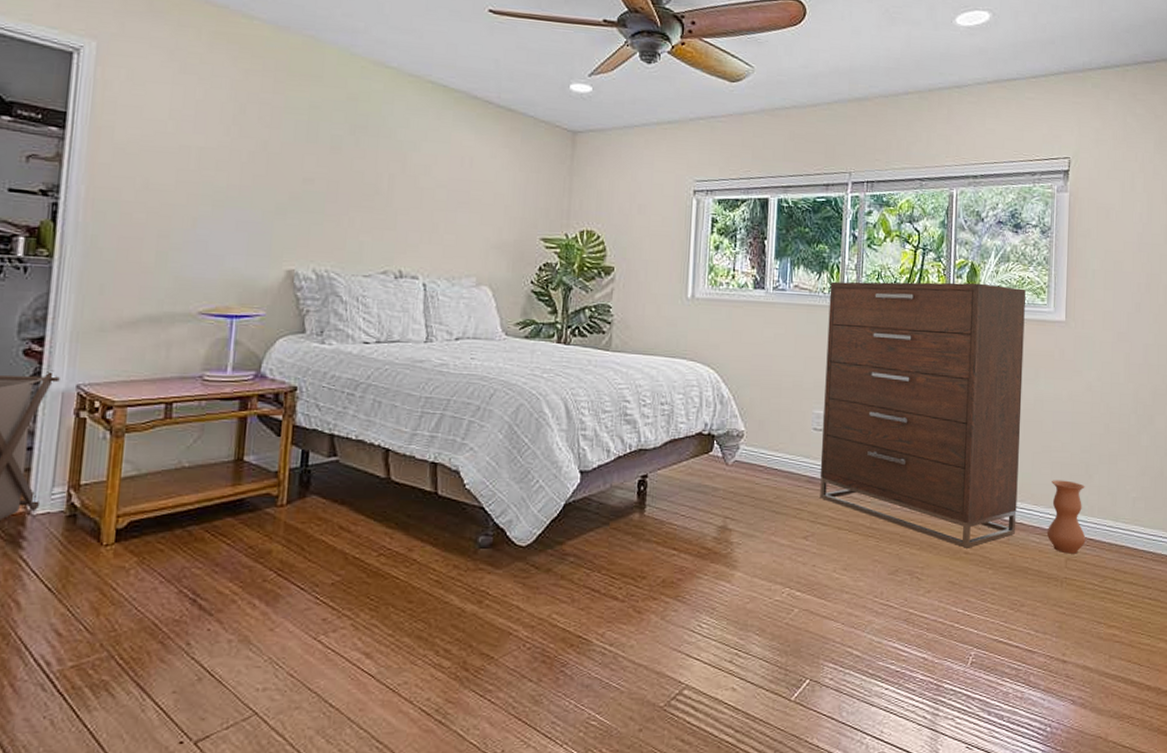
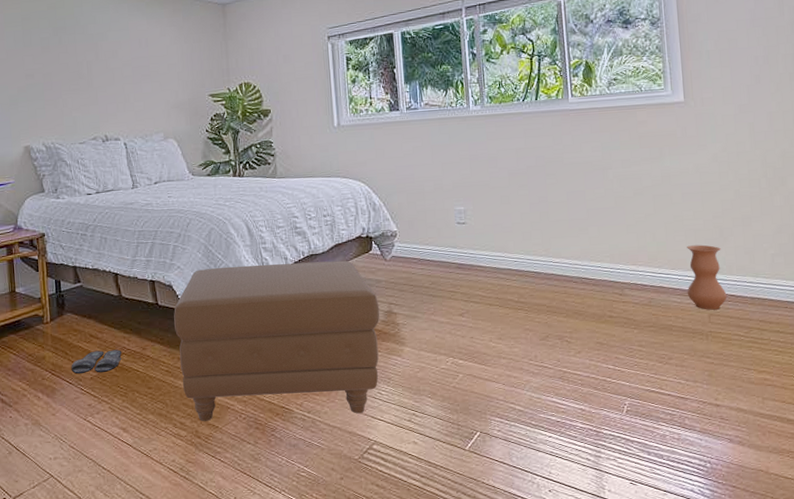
slippers: none [306,548,379,578] -> present [71,349,122,375]
ottoman: none [454,454,713,650] -> present [174,260,380,421]
dresser: present [820,281,1026,548] -> none [456,77,657,313]

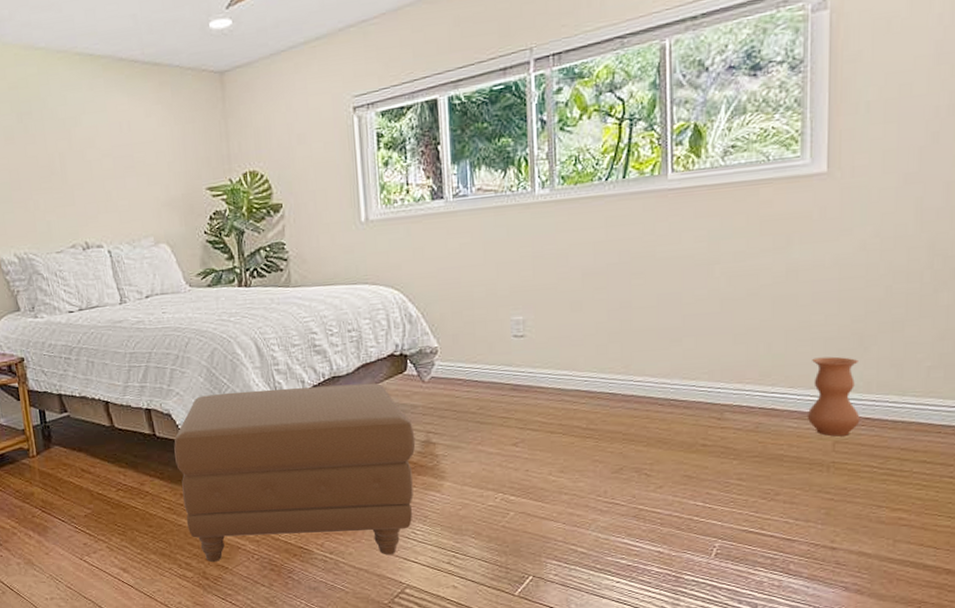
slippers: present [71,349,122,375] -> none [62,485,118,512]

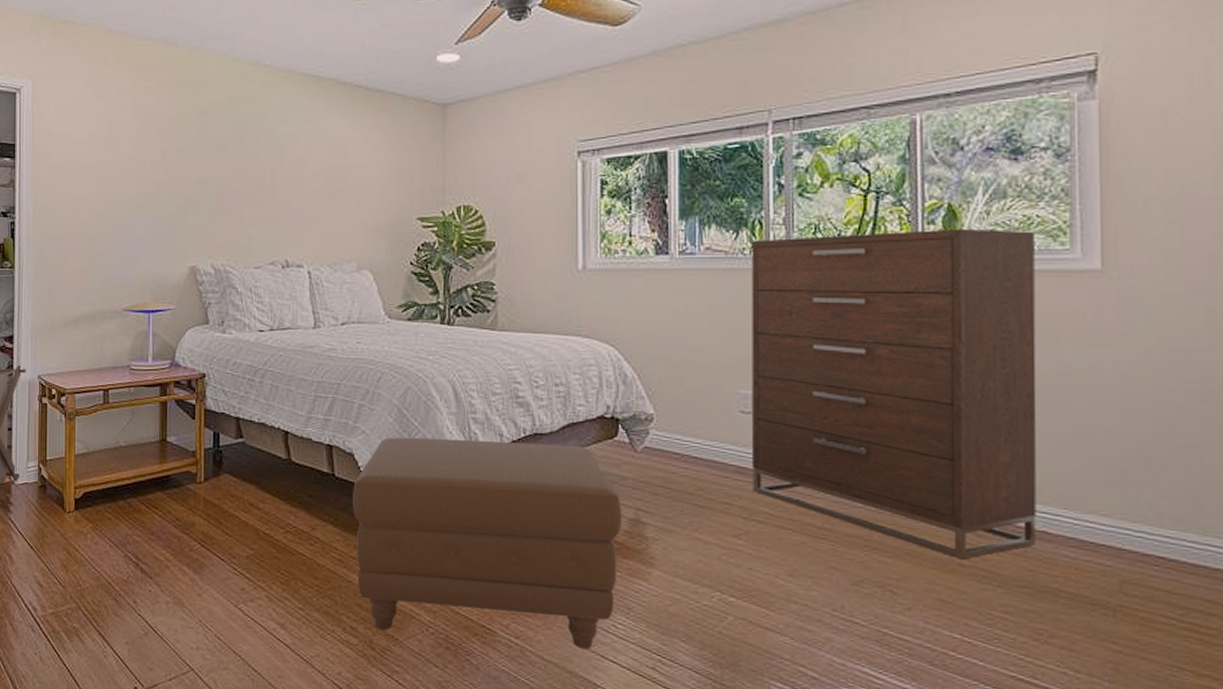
dresser: none [518,142,770,441] -> present [751,228,1037,560]
vase: present [806,356,860,437] -> none [1086,477,1152,576]

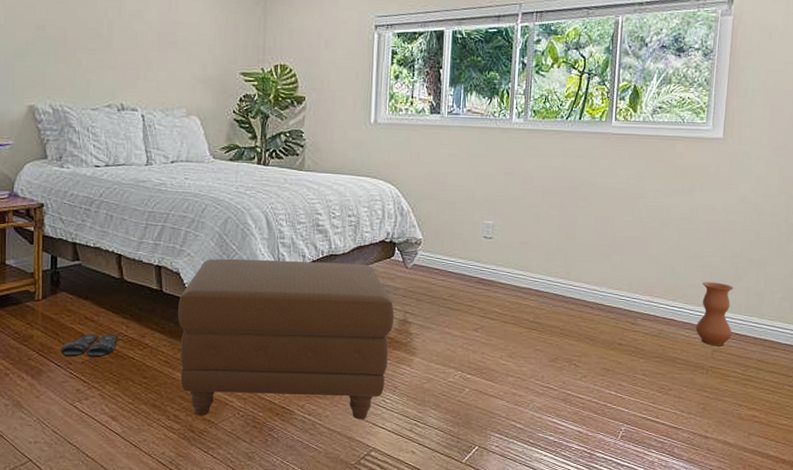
slippers: none [224,524,285,553] -> present [61,334,118,358]
dresser: present [751,228,1037,560] -> none [489,104,686,340]
vase: none [1086,477,1152,576] -> present [695,282,734,346]

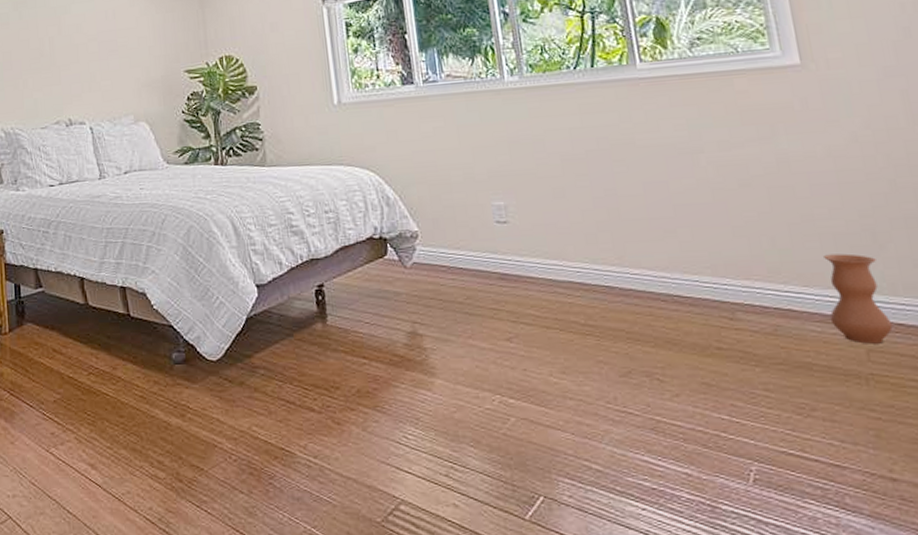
slippers: present [61,334,118,358] -> none [31,368,89,396]
ottoman: present [178,258,395,420] -> none [148,267,403,463]

